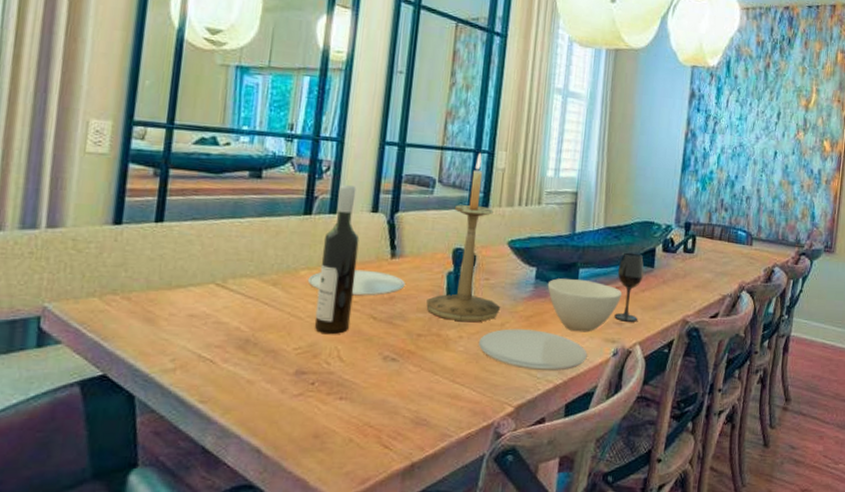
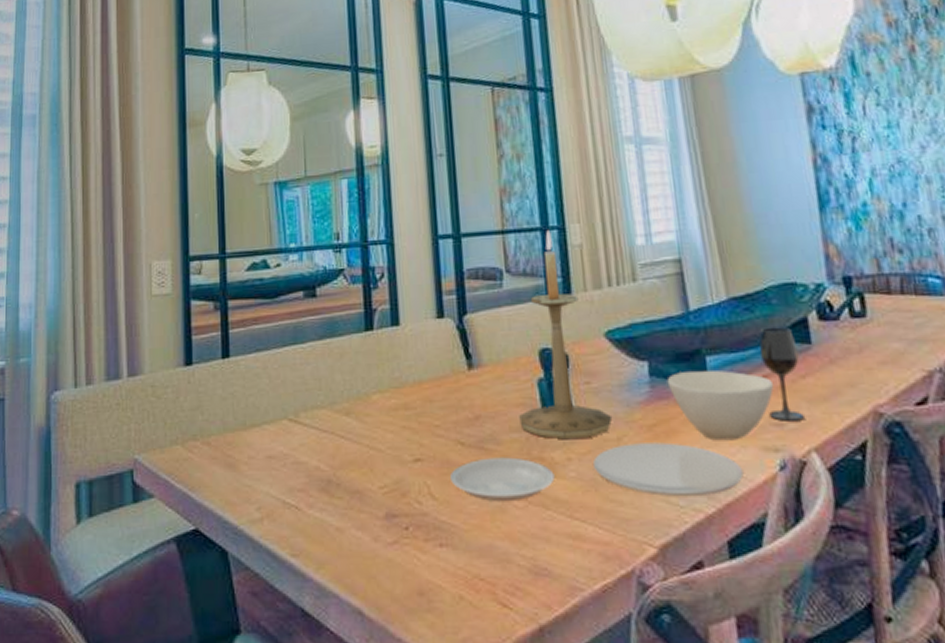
plate: present [307,269,405,296] -> none [381,386,490,419]
bottle: present [314,184,360,335] -> none [390,290,436,468]
plate: none [359,331,447,367] -> present [450,457,555,502]

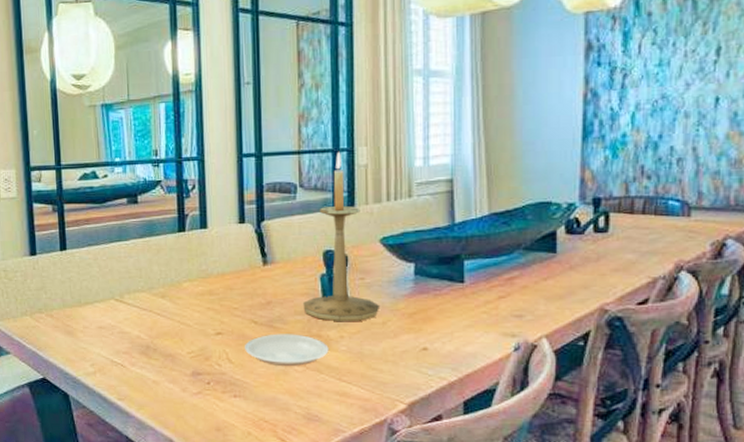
plate: present [592,442,744,497] -> none [360,327,483,369]
bowl: present [667,371,774,441] -> none [429,272,519,327]
wine glass: present [759,327,804,421] -> none [510,238,544,314]

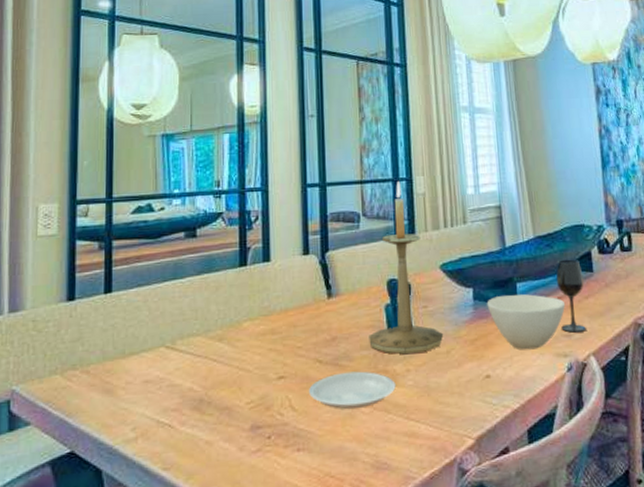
bowl: none [429,272,519,327] -> present [486,294,566,350]
wine glass: none [510,238,544,314] -> present [556,259,586,333]

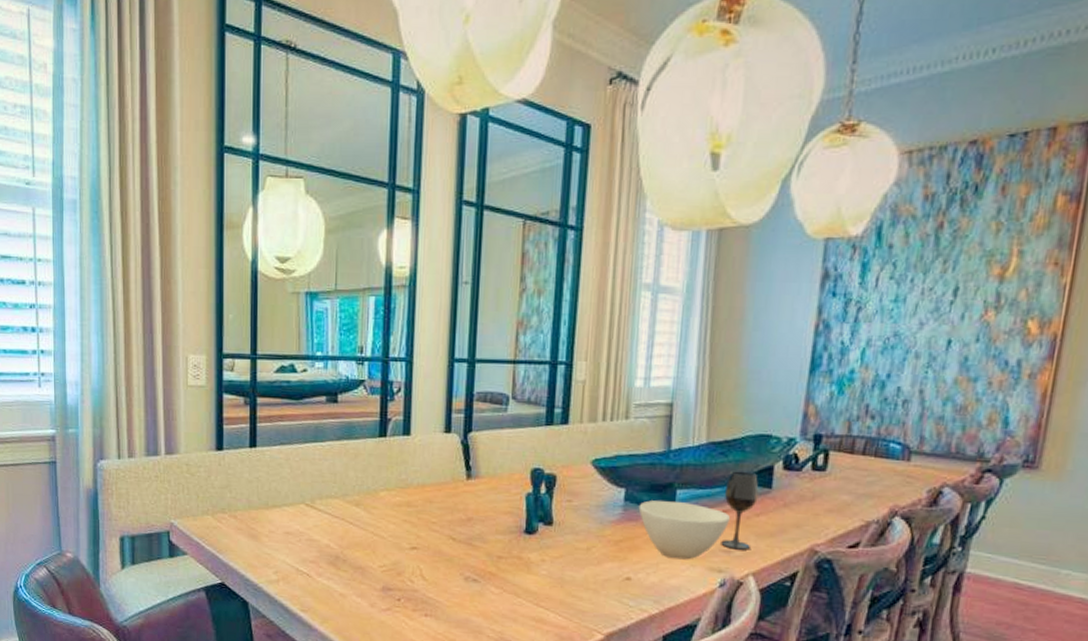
plate: present [309,371,396,410] -> none [440,552,529,589]
candlestick: present [369,181,444,355] -> none [505,365,586,545]

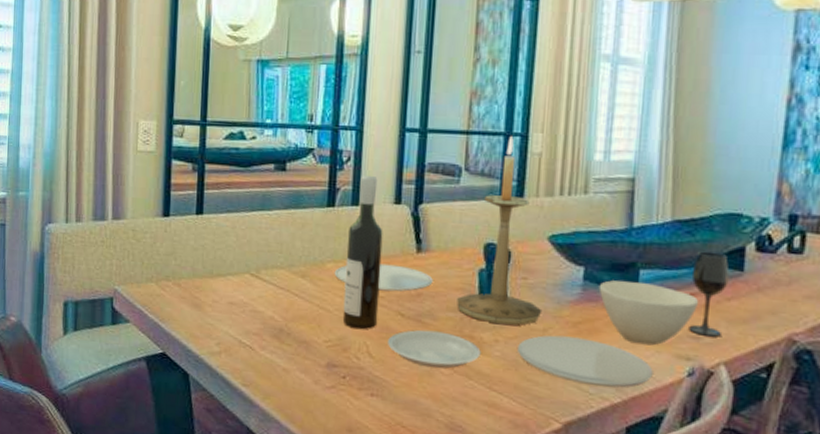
plate: none [387,490,483,517] -> present [334,263,433,292]
bottle: none [396,405,434,554] -> present [342,175,383,330]
plate: none [440,552,529,589] -> present [388,329,481,369]
candlestick: none [505,365,586,545] -> present [457,136,543,326]
plate: none [562,553,688,601] -> present [516,335,653,388]

